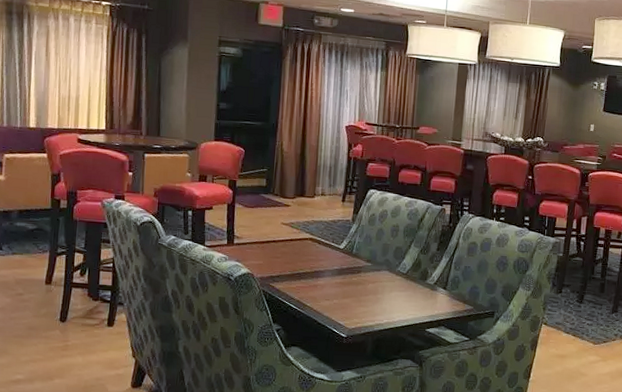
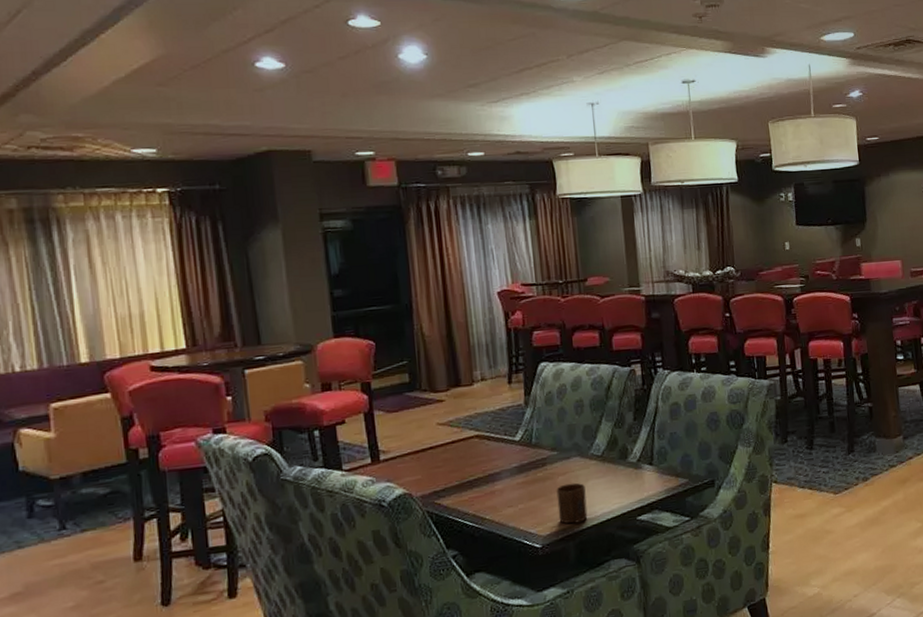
cup: none [363,291,389,324] -> present [556,482,588,524]

